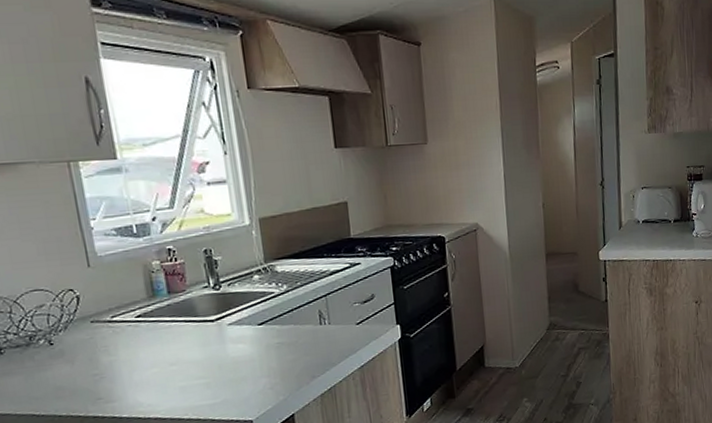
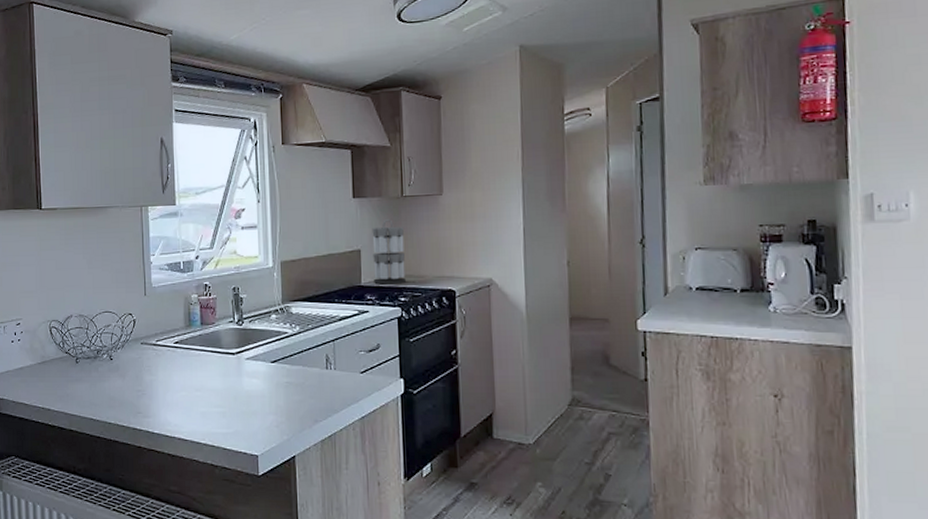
spice rack: none [358,170,398,236] -> present [372,219,407,285]

